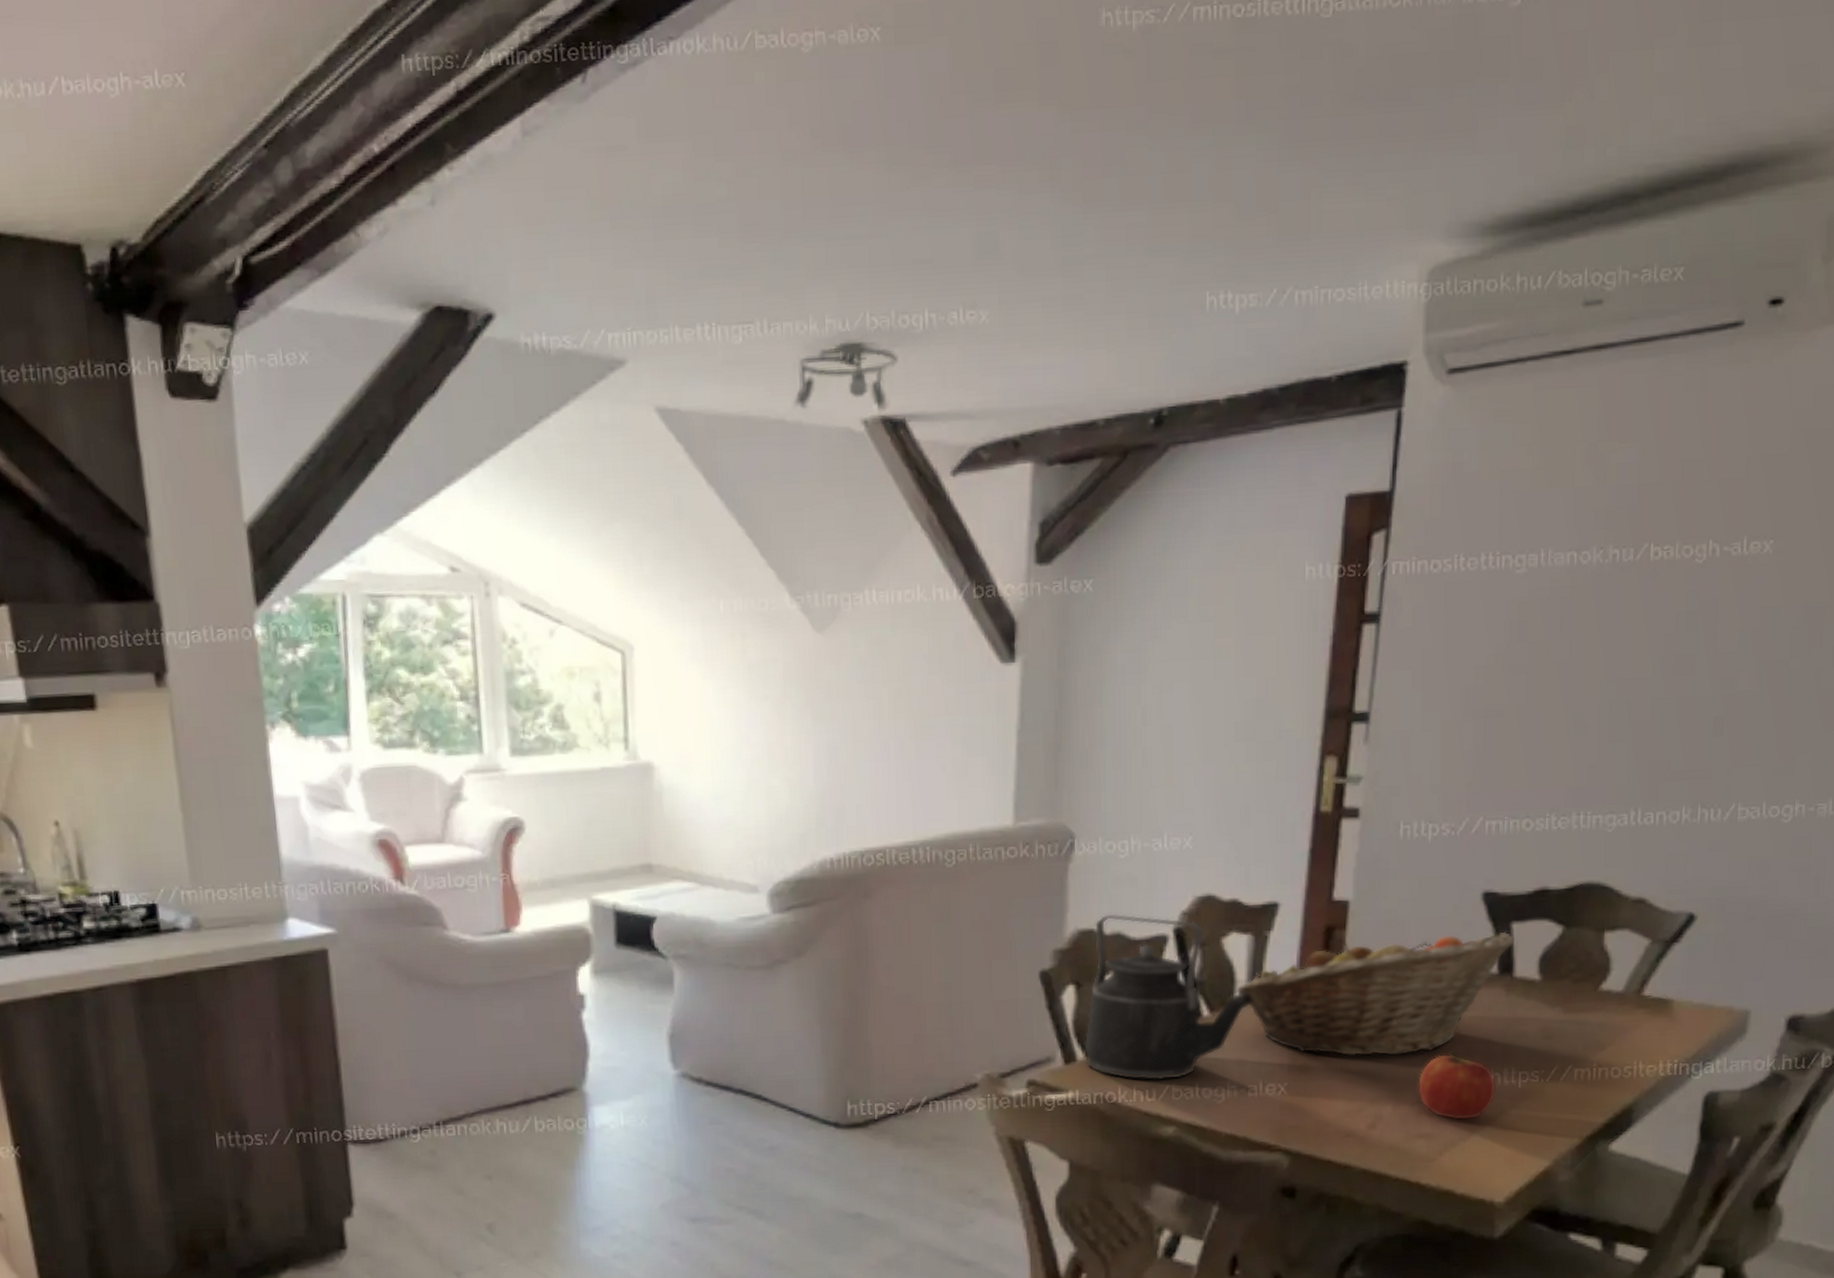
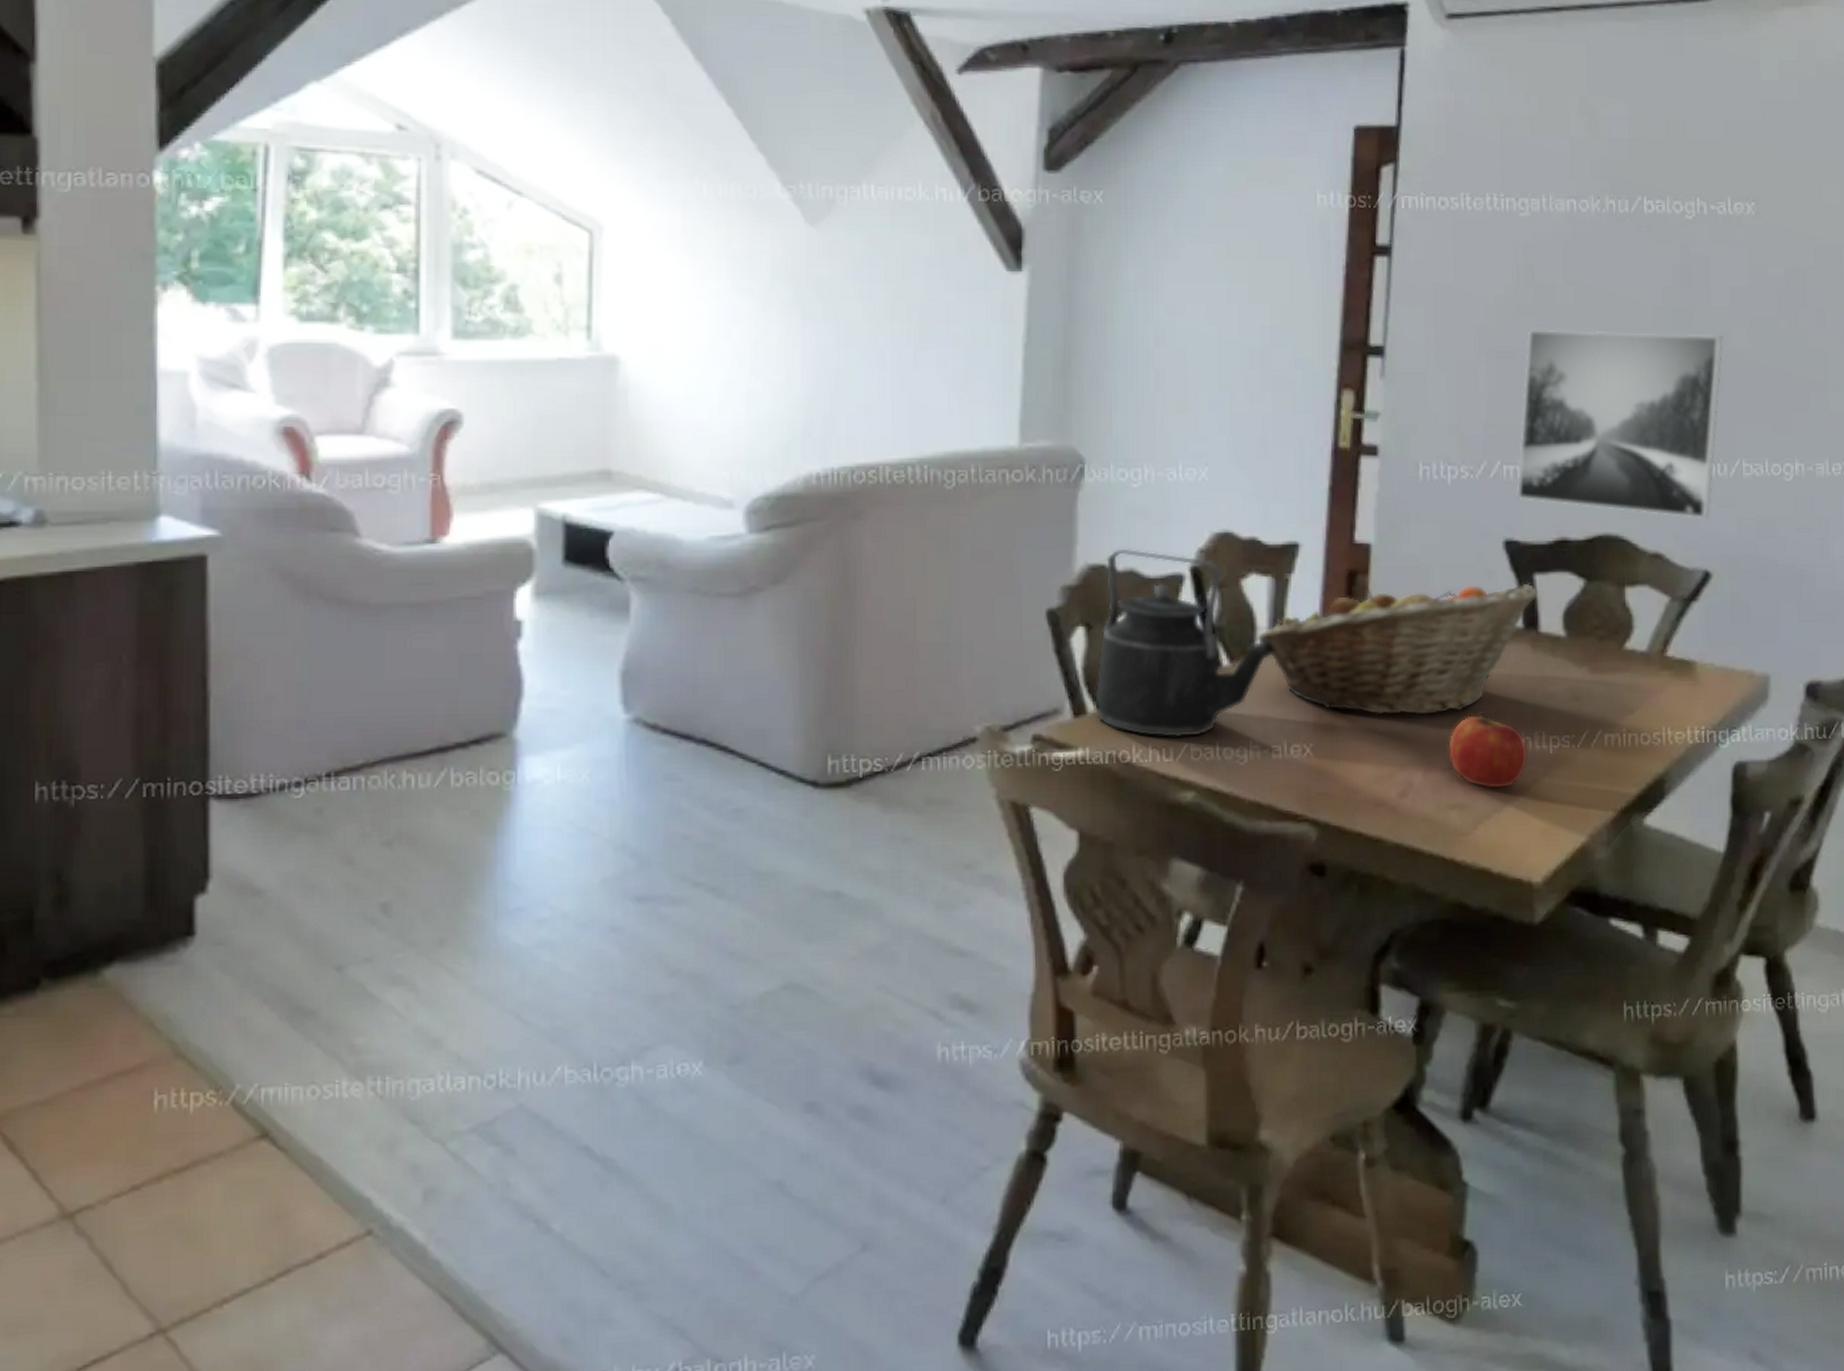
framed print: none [1498,680,1727,864] -> present [1516,329,1723,520]

